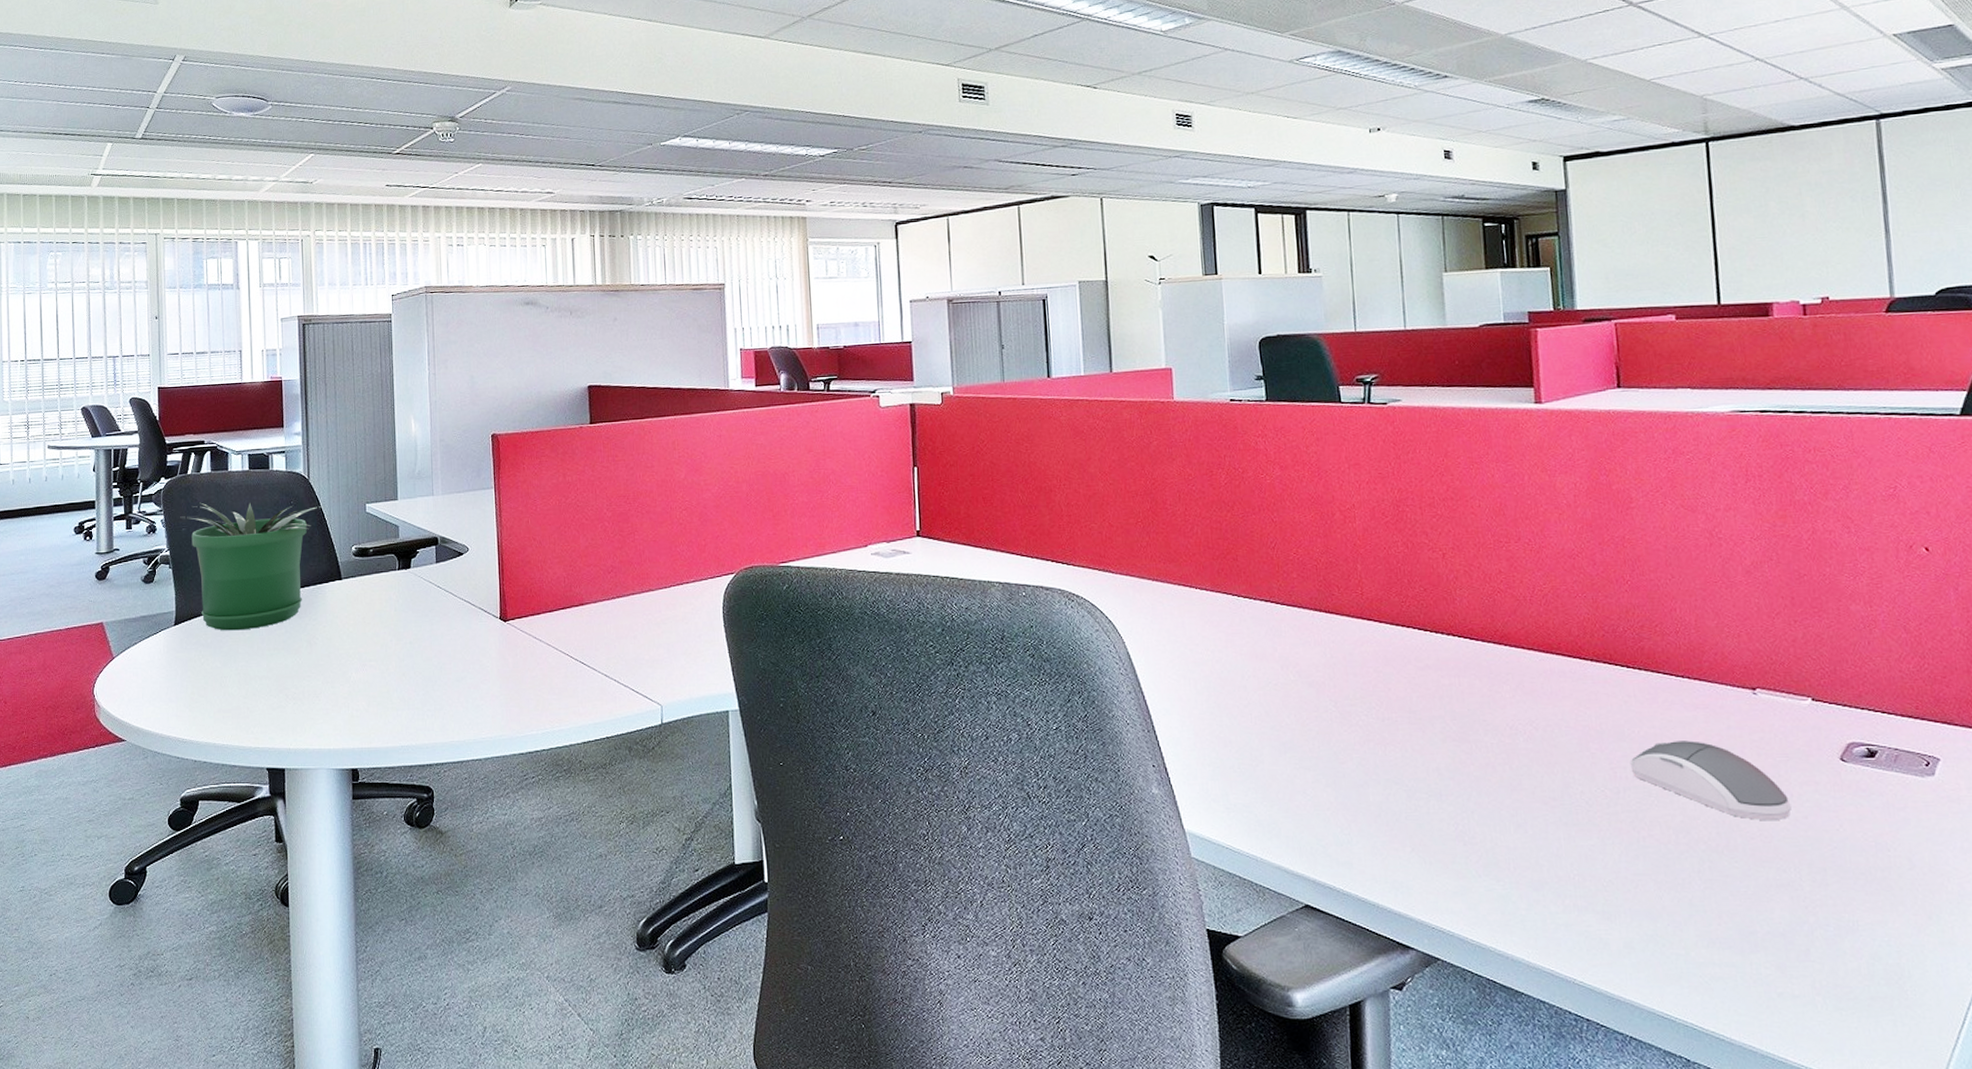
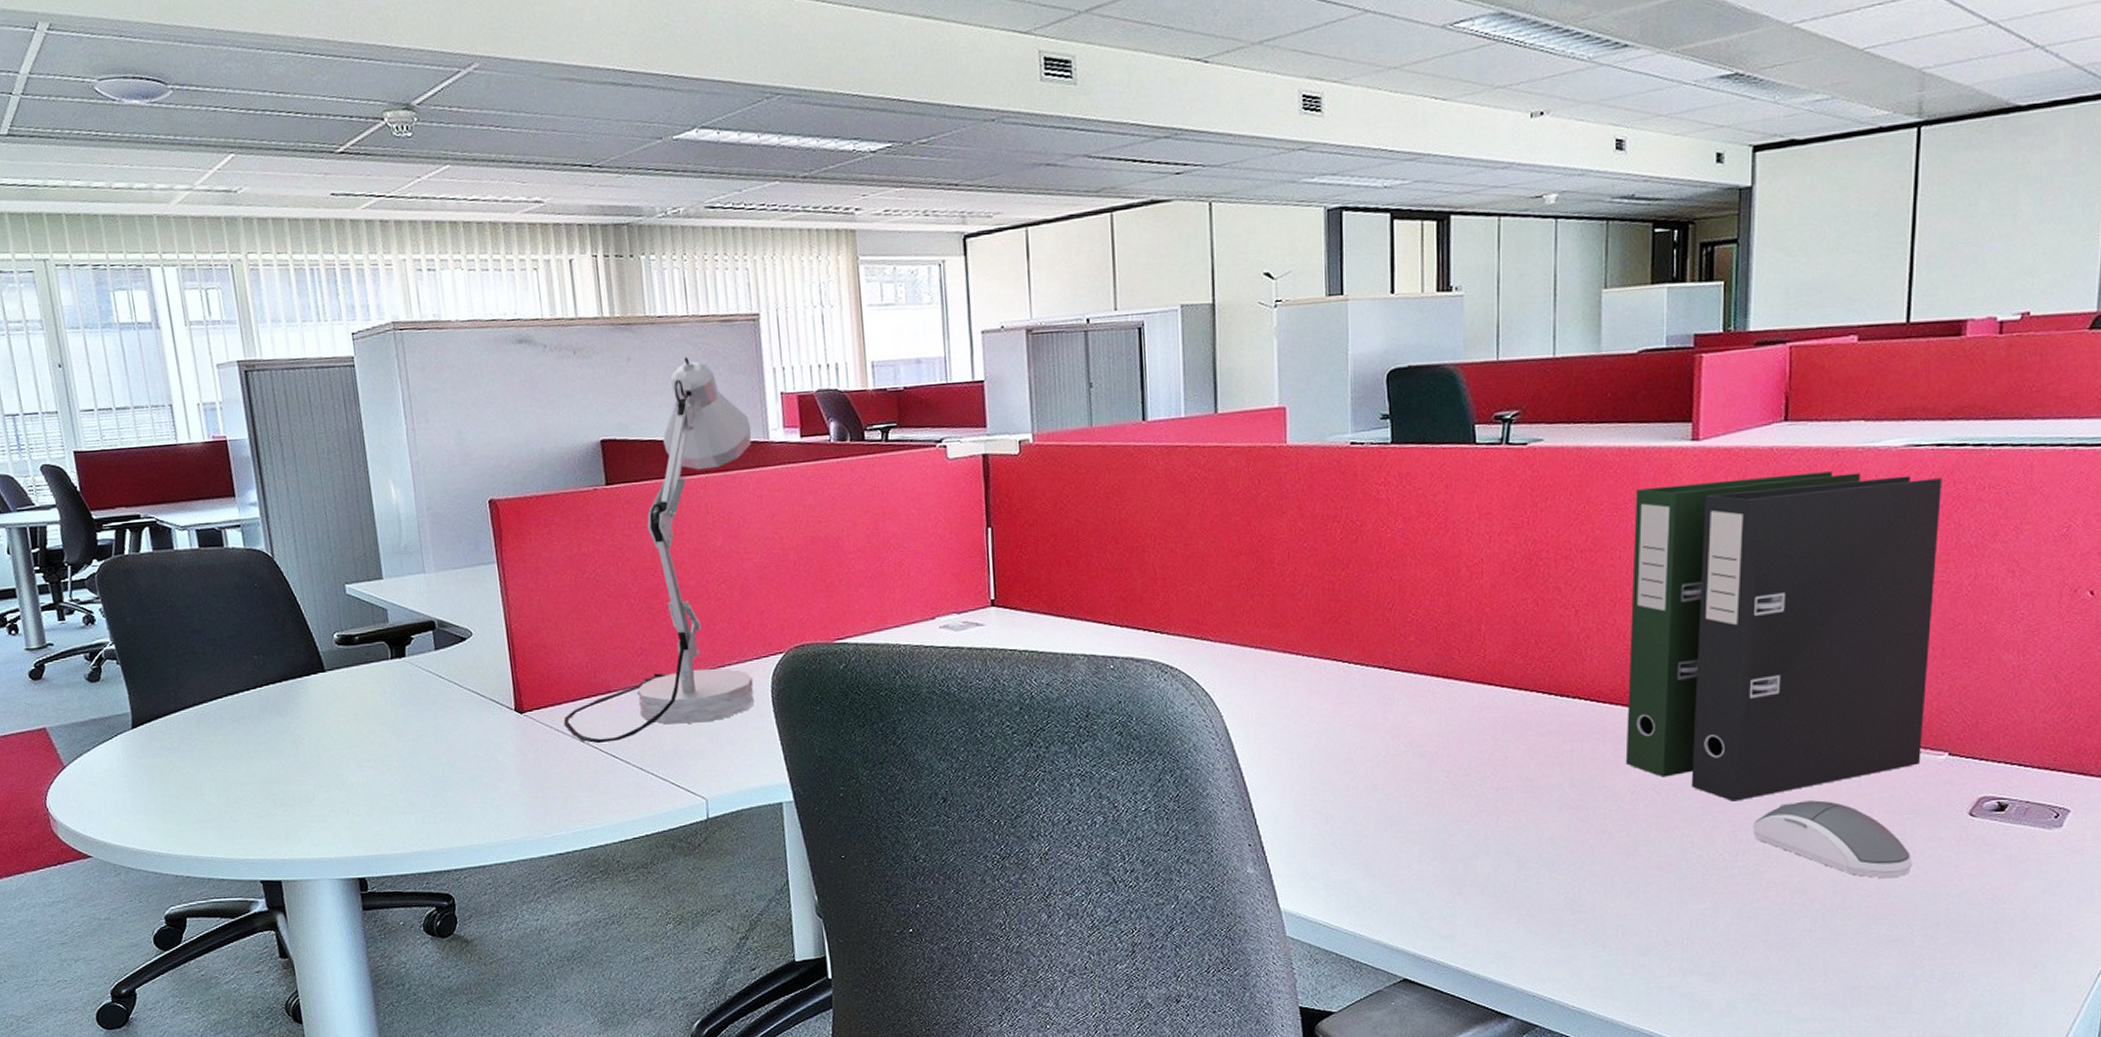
planter: present [182,502,324,631] -> none [125,586,295,733]
desk lamp: none [541,318,715,651] -> present [563,356,754,744]
binder: none [1488,433,1786,739] -> present [1625,471,1942,802]

